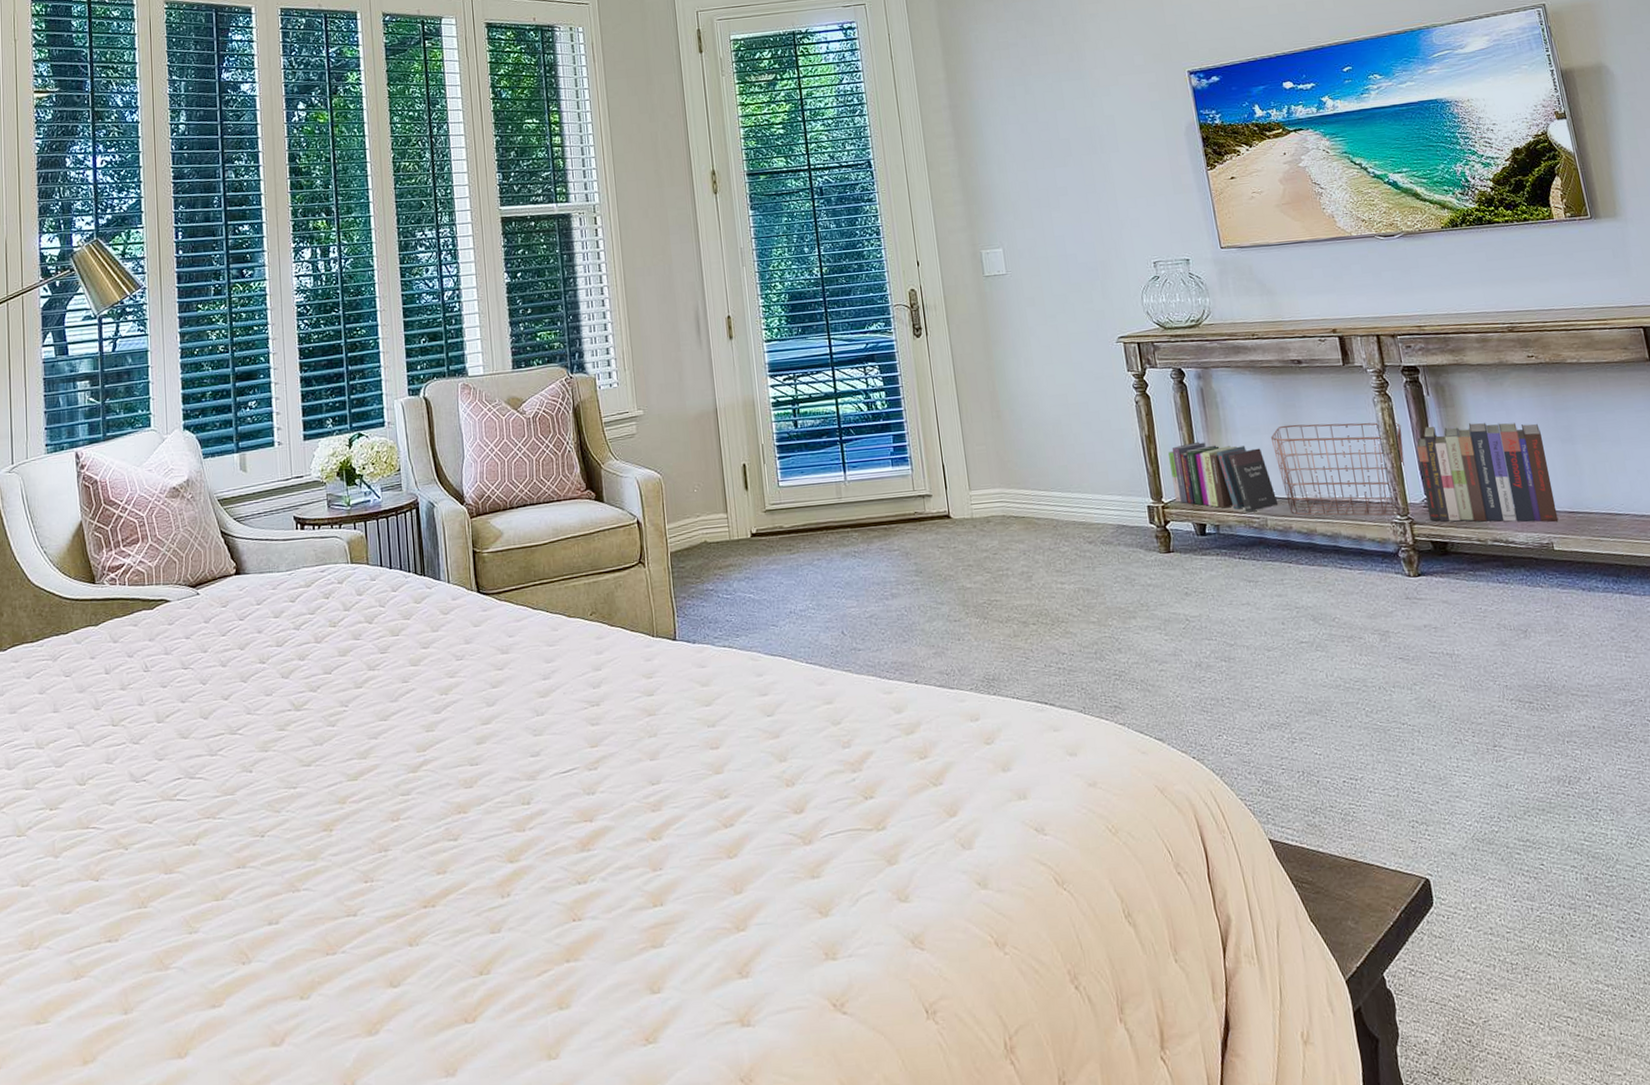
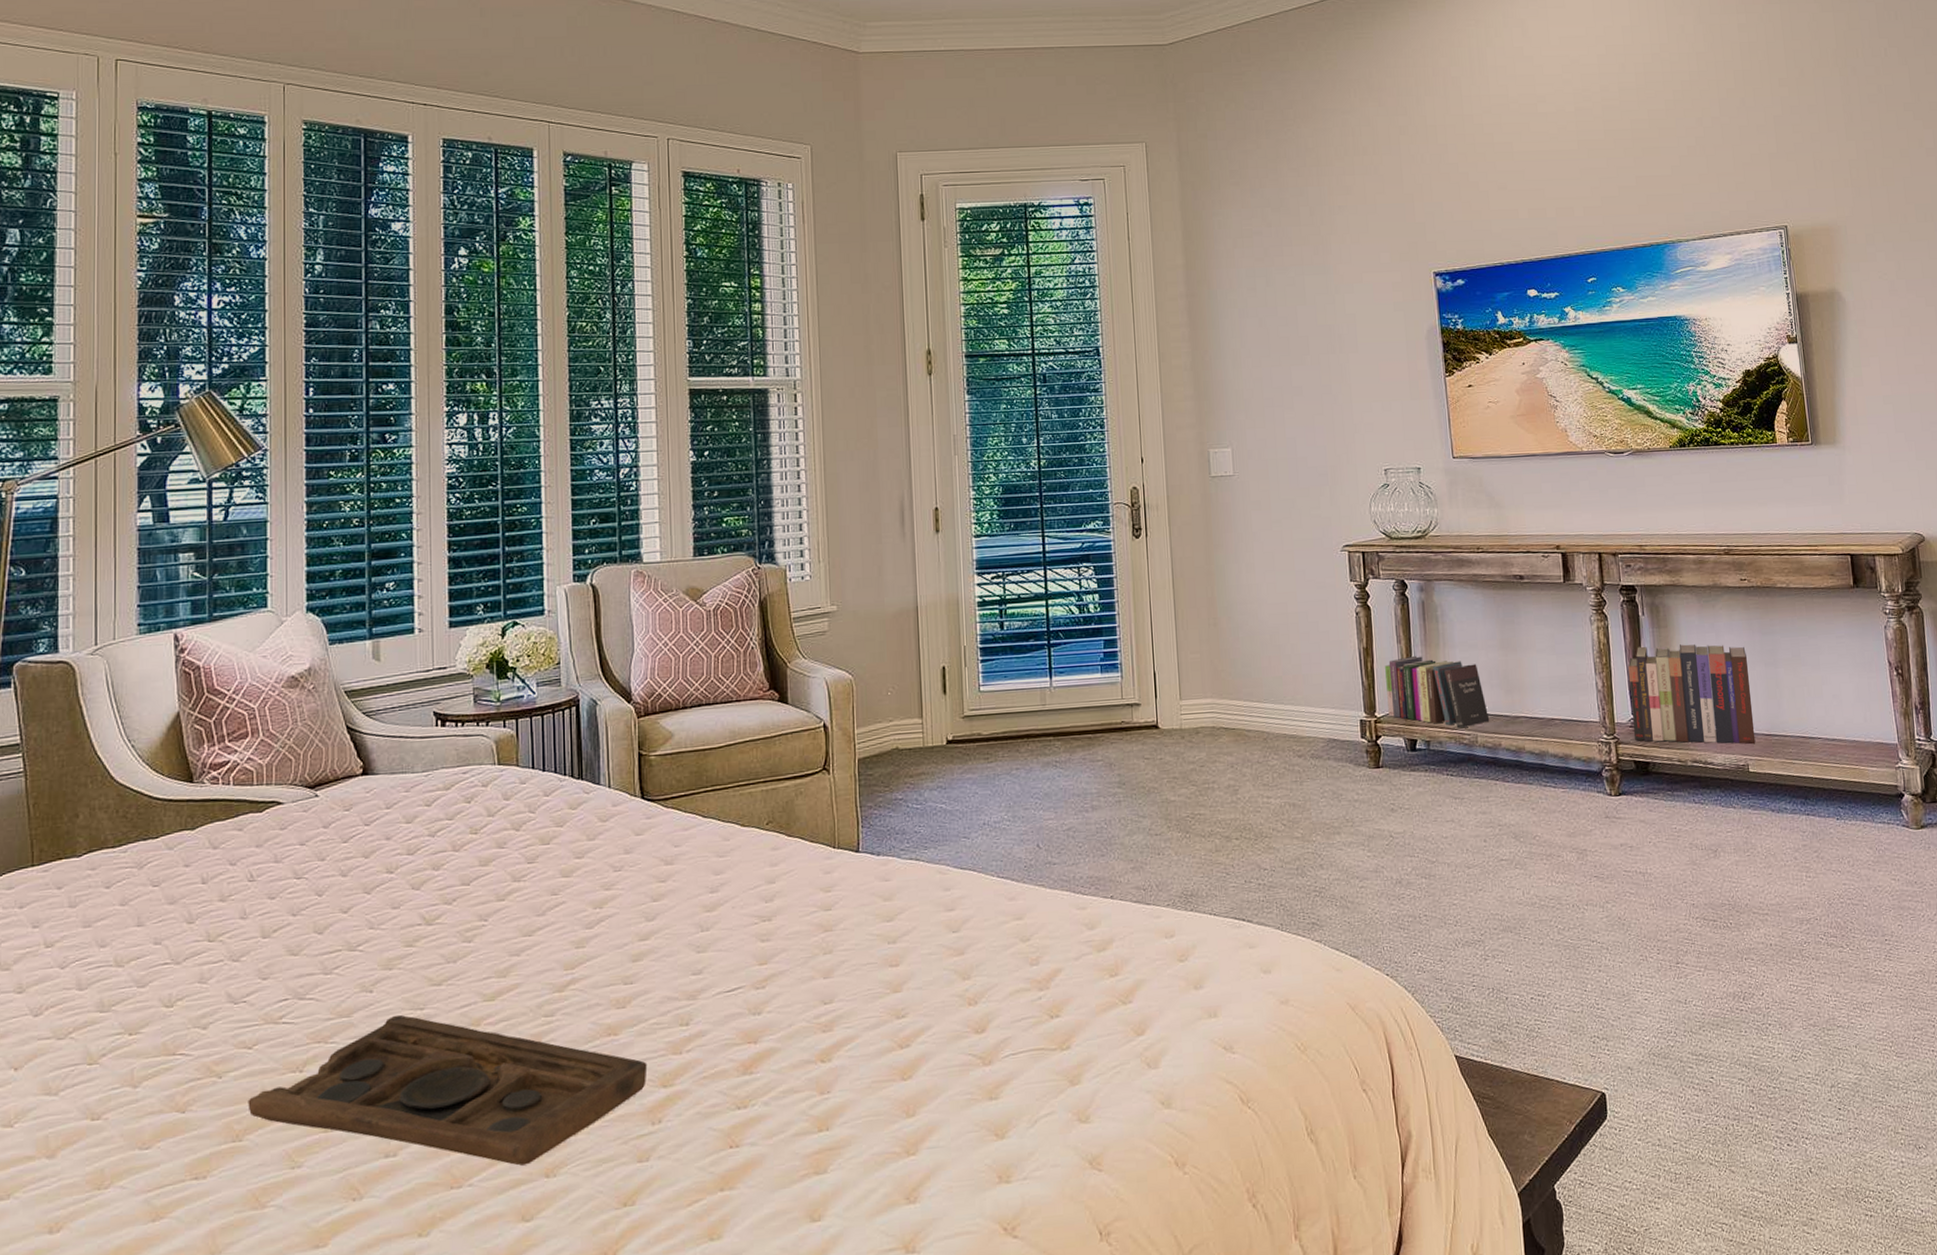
decorative tray: none [150,792,495,935] -> present [248,1014,648,1166]
basket: present [1270,422,1407,516] -> none [1487,640,1615,735]

